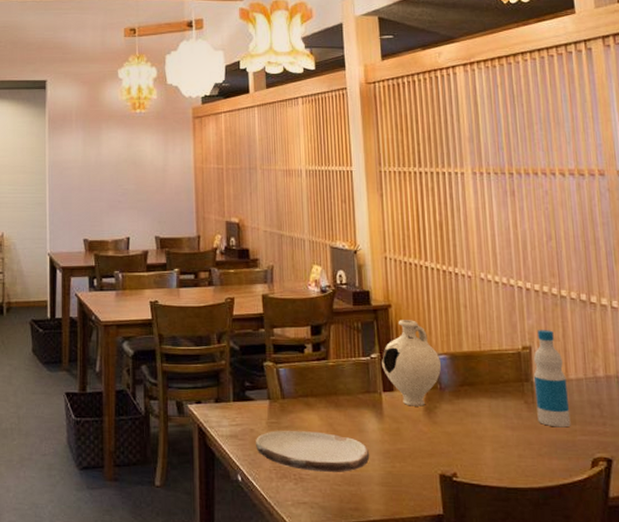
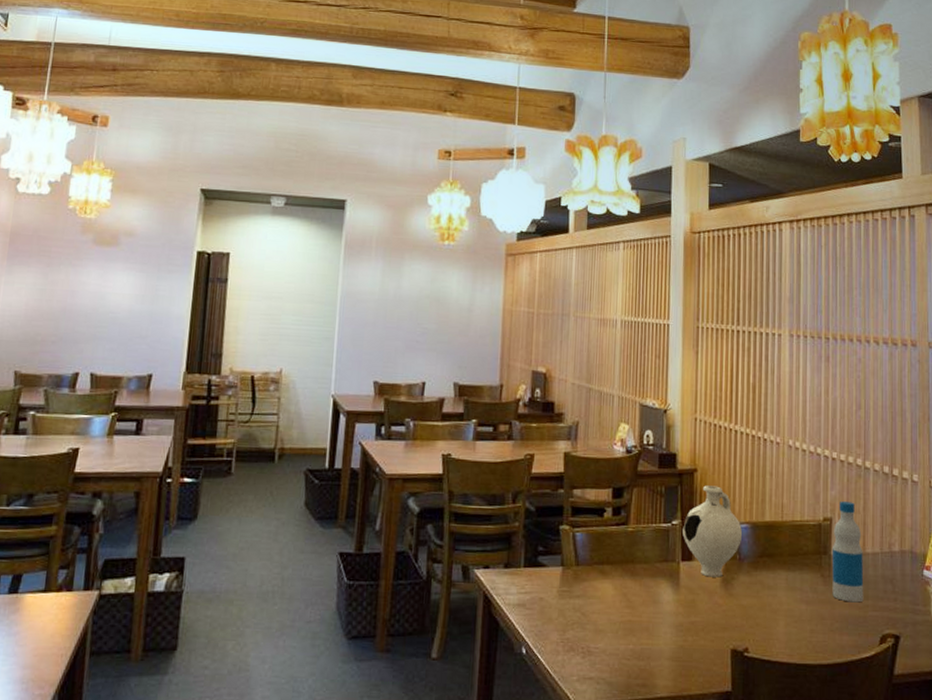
plate: present [256,431,370,473] -> none [544,600,663,647]

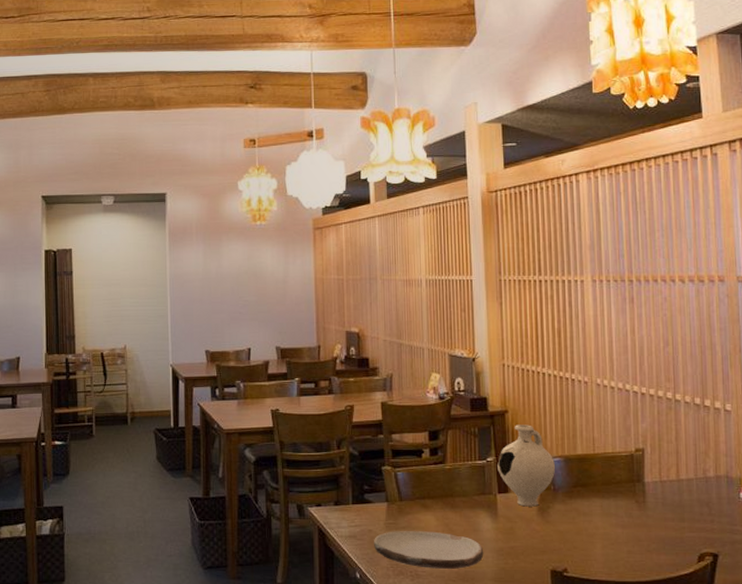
plate: none [544,600,663,647] -> present [374,531,484,570]
bottle: present [832,501,864,603] -> none [646,433,680,525]

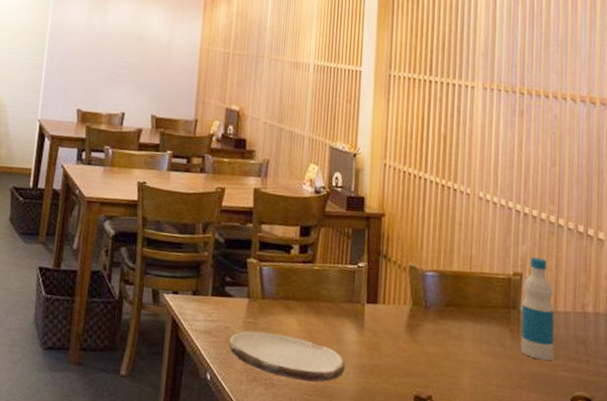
decorative vase: present [497,425,555,507] -> none [368,230,429,323]
bottle: none [646,433,680,525] -> present [521,257,555,361]

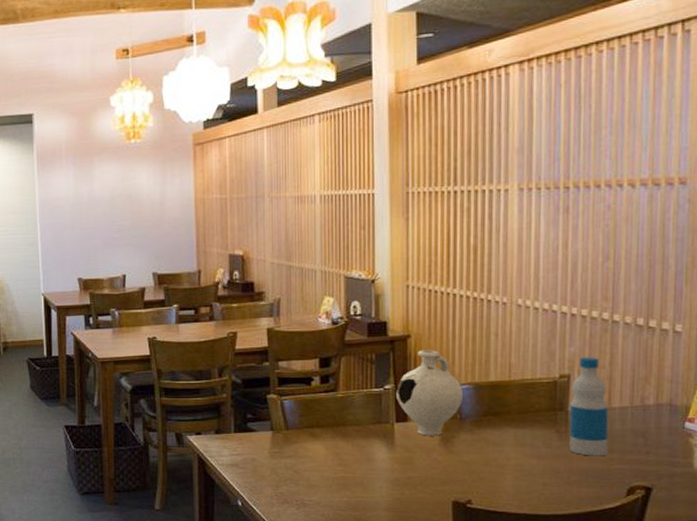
plate: present [229,331,346,383] -> none [257,460,378,500]
decorative vase: none [368,230,429,323] -> present [396,350,463,436]

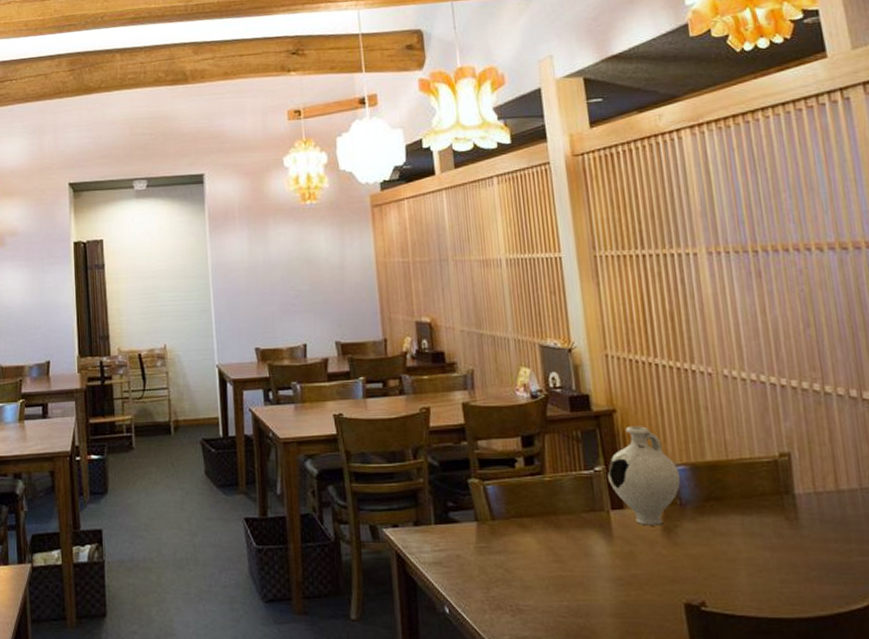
bottle: present [569,357,609,456] -> none [793,433,845,547]

